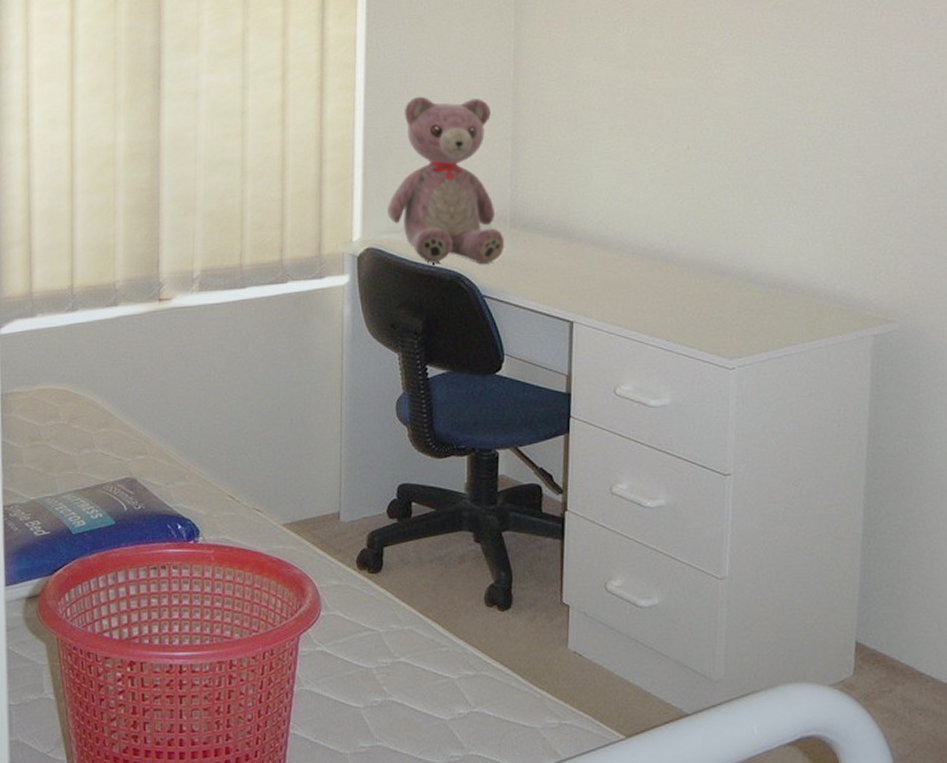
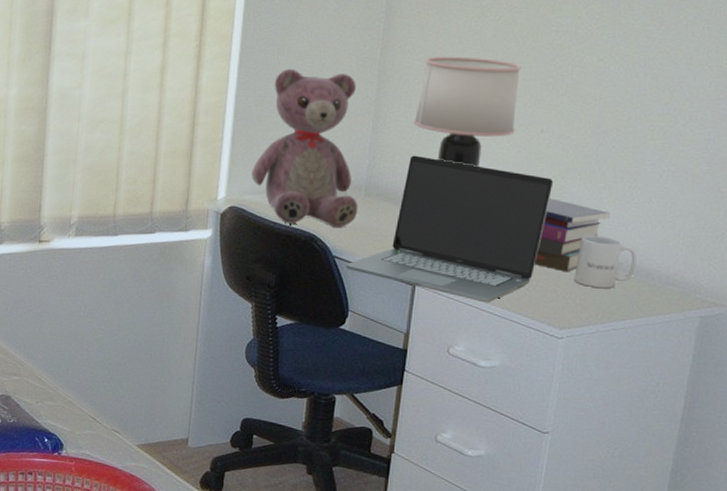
laptop: none [496,181,707,336] -> present [345,155,554,303]
table lamp: none [554,74,661,190] -> present [413,56,522,167]
books: none [695,218,768,297] -> present [534,198,610,272]
mug: none [738,255,801,311] -> present [574,235,637,288]

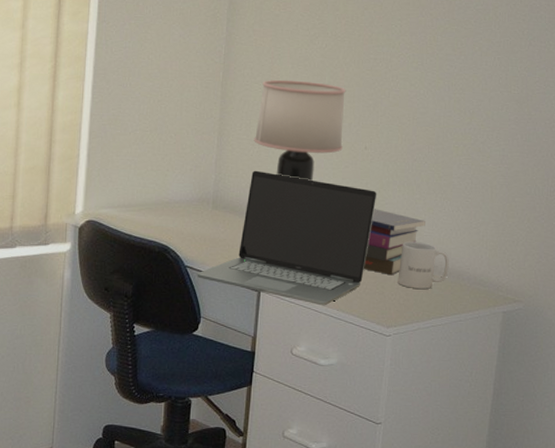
teddy bear: present [251,68,358,227] -> none [107,89,207,239]

